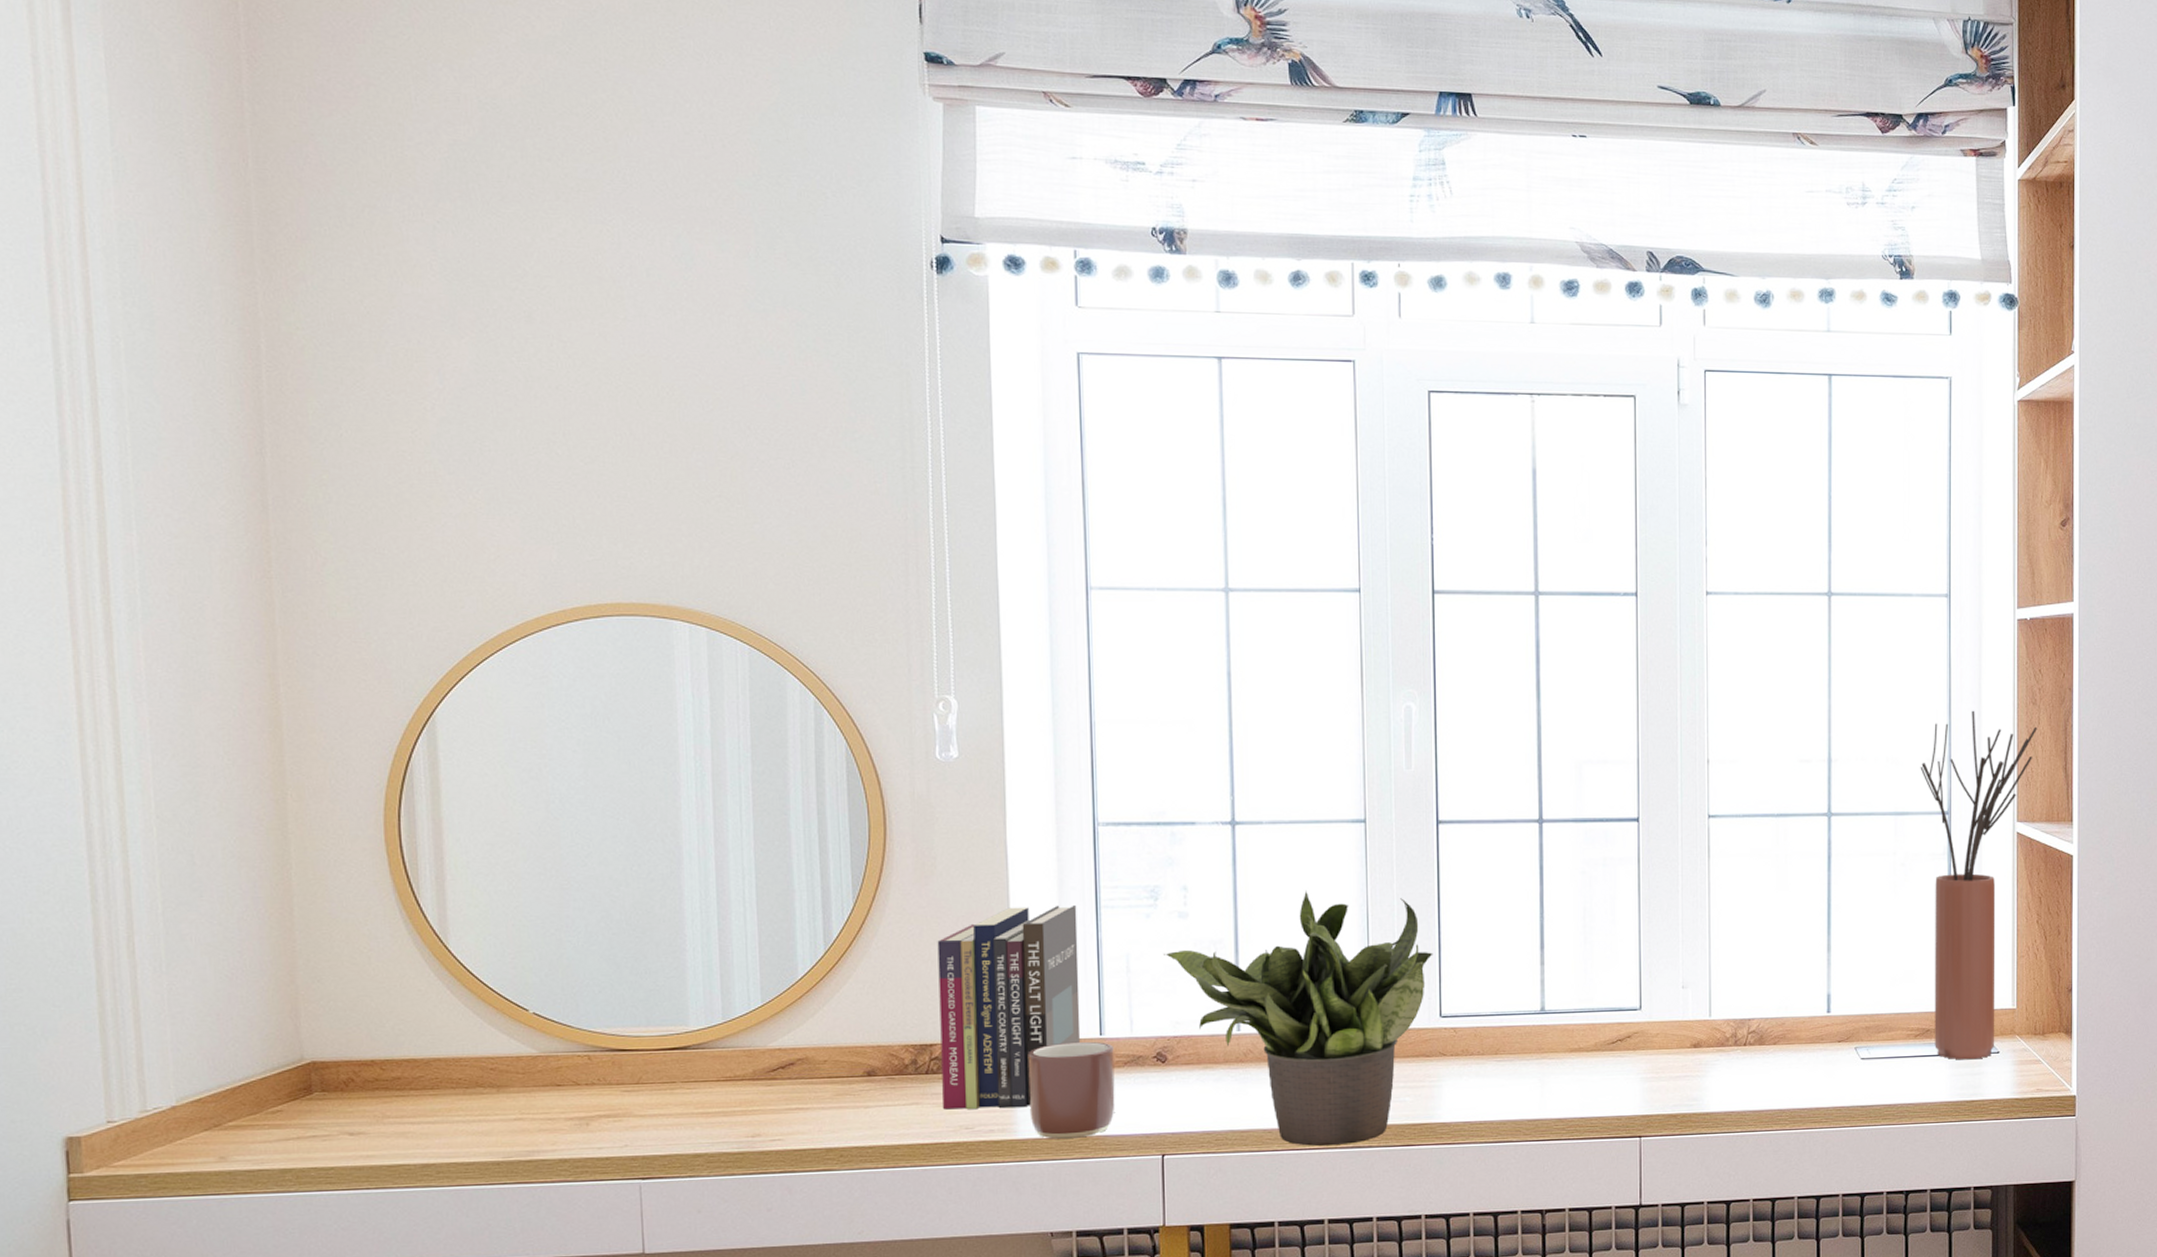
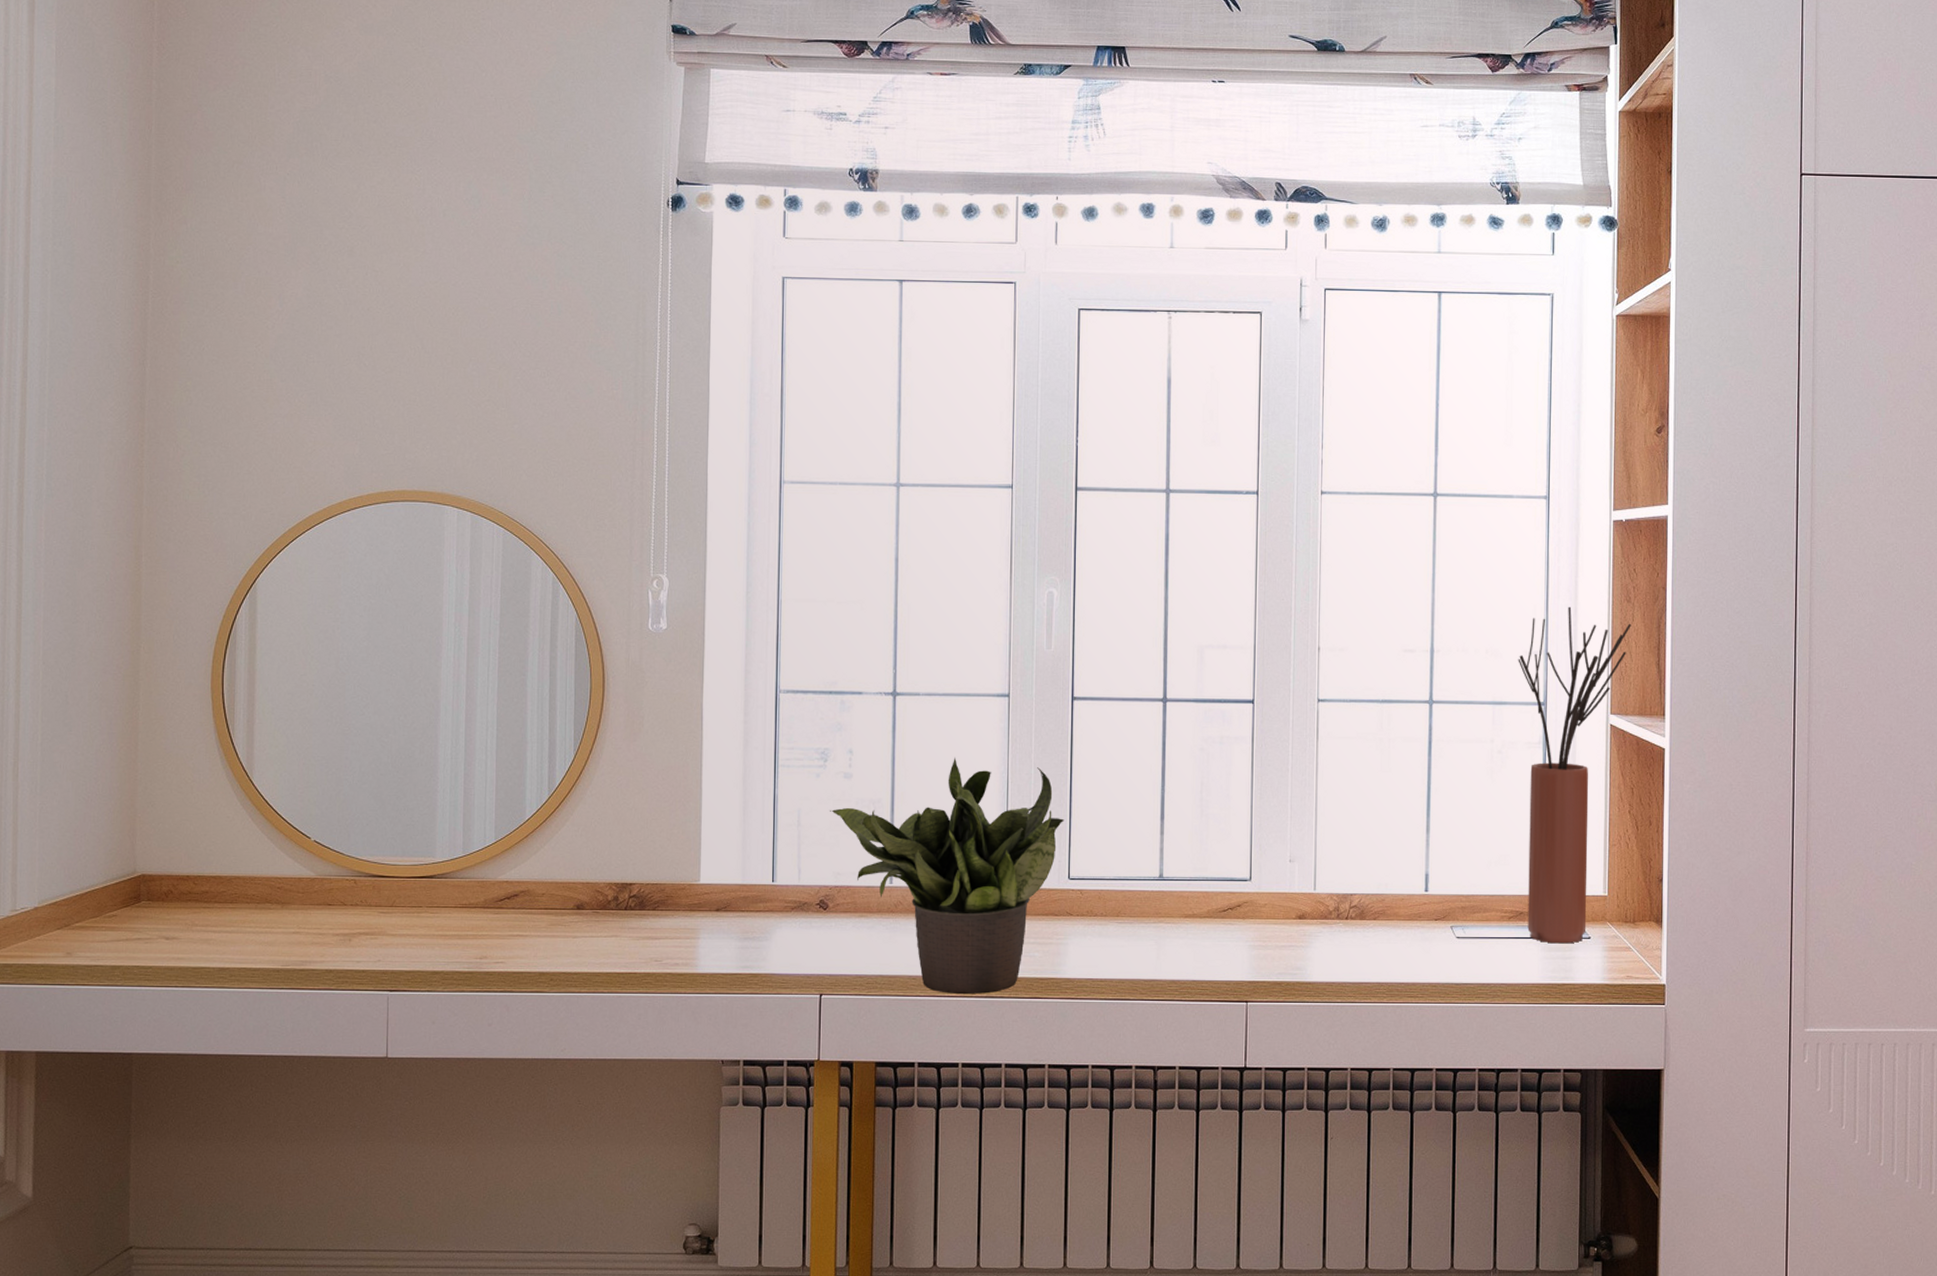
books: present [937,904,1081,1110] -> none [638,762,758,945]
mug: present [1028,1041,1115,1139] -> none [709,887,783,975]

